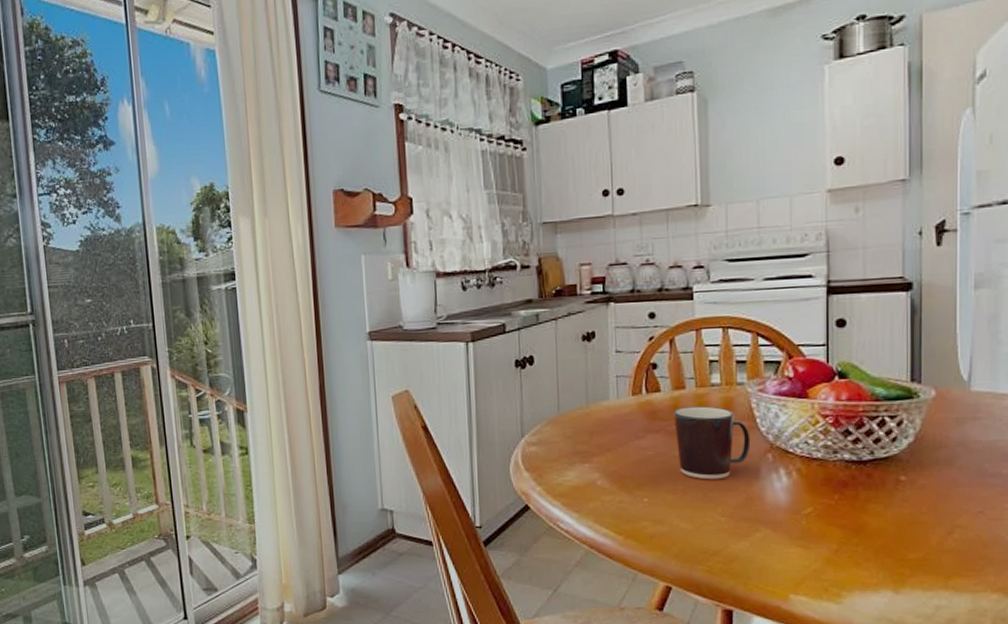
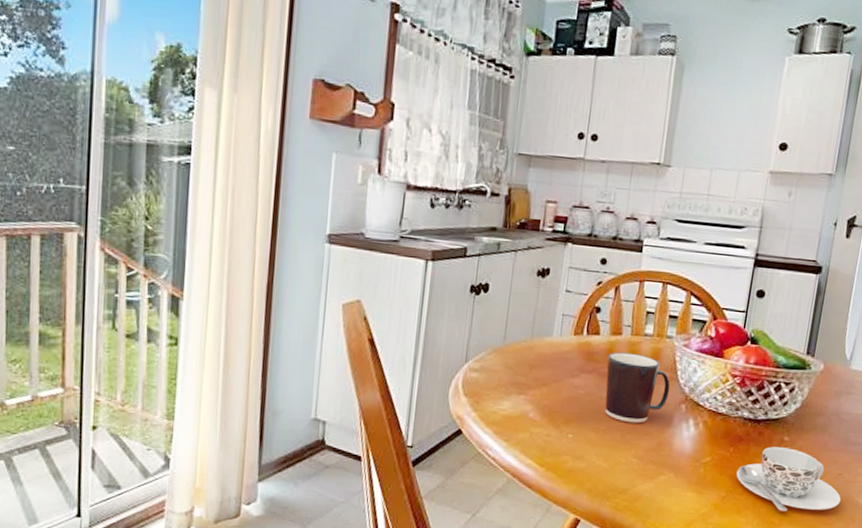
teacup: none [847,488,988,560] -> present [736,446,841,512]

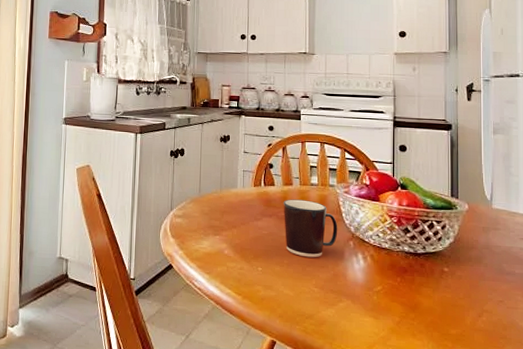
teacup: present [736,446,841,512] -> none [406,277,507,335]

